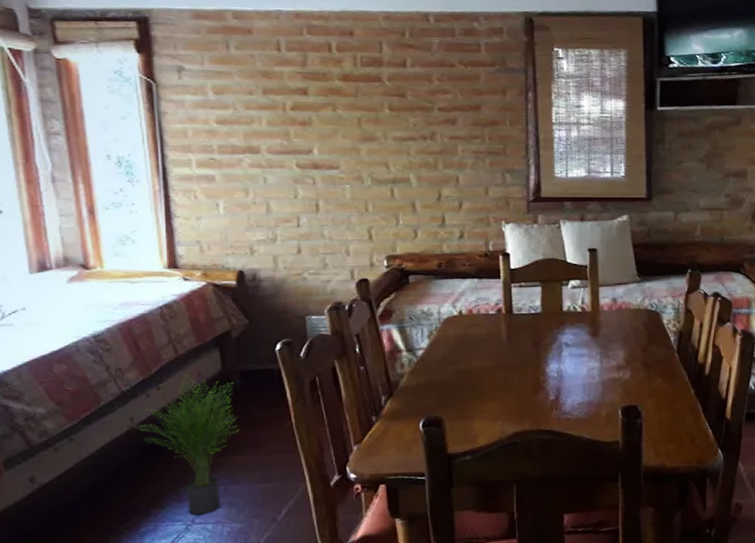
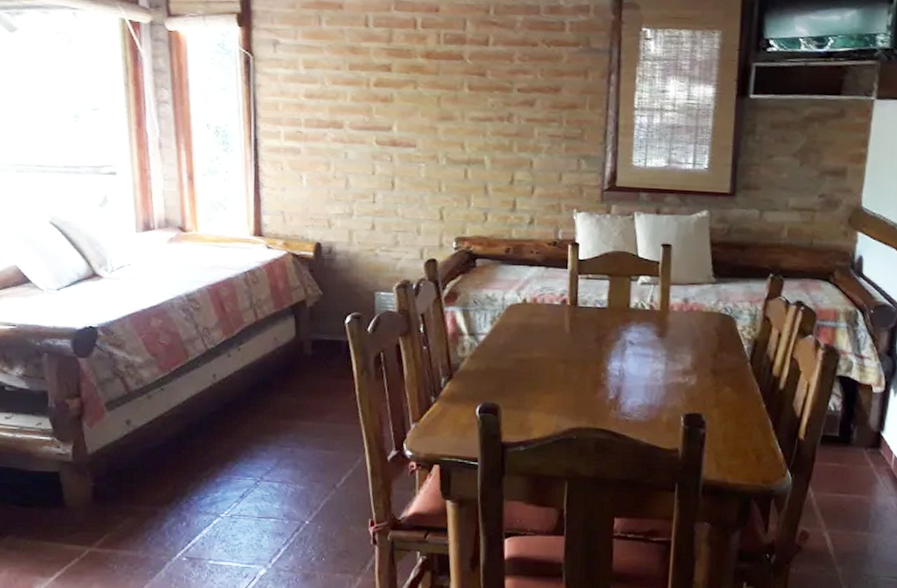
potted plant: present [136,375,240,516] -> none [217,339,308,473]

